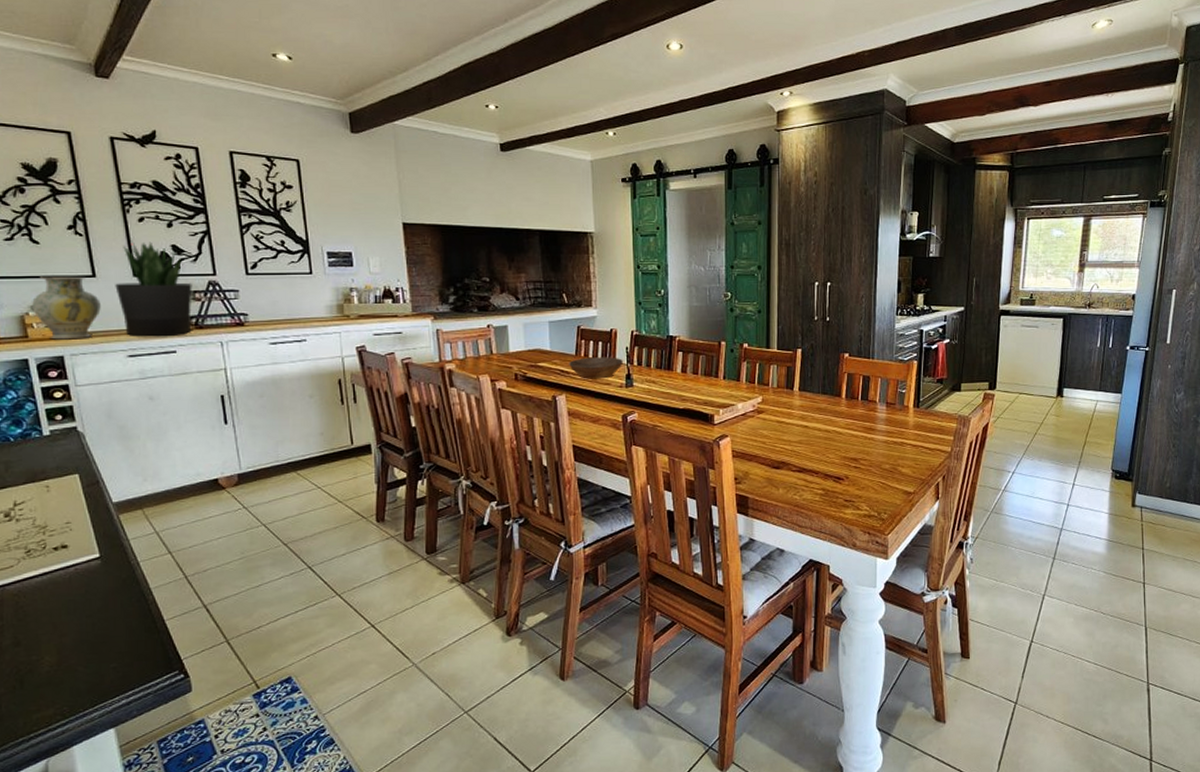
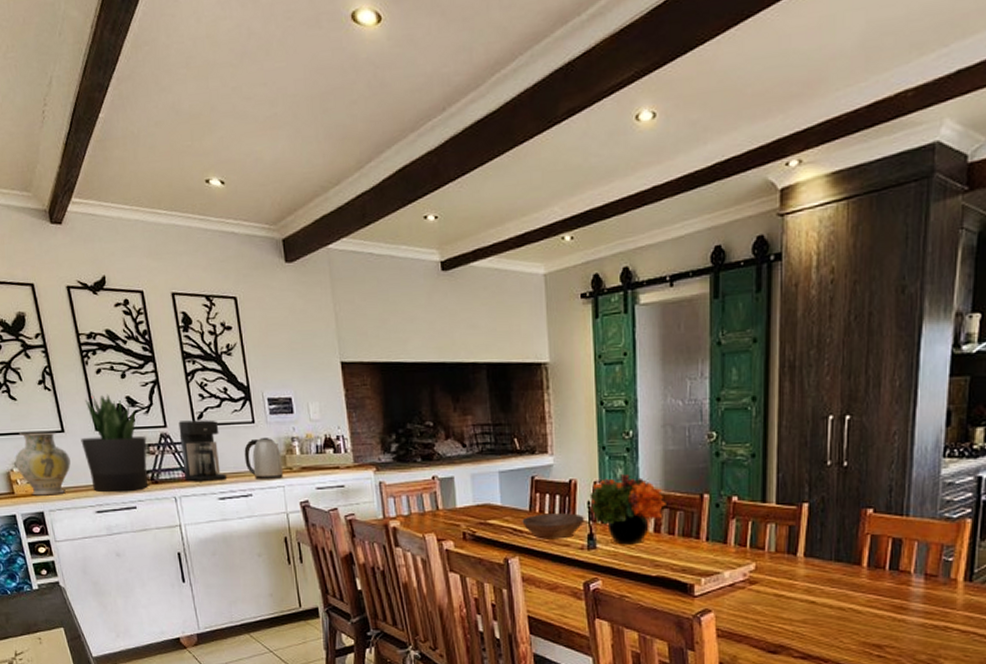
coffee maker: none [229,270,280,329] -> present [178,420,227,484]
kettle: none [300,288,340,327] -> present [244,438,283,481]
flower arrangement: none [628,324,691,383] -> present [590,473,666,545]

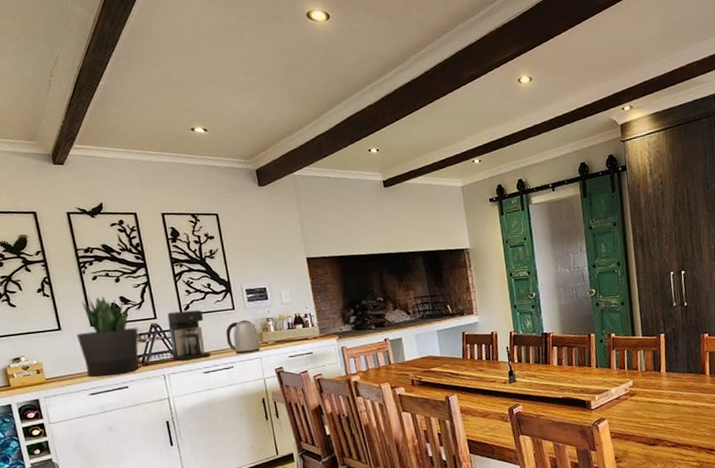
ceramic jug: present [14,432,71,496] -> none [11,331,66,386]
bowl: present [522,513,585,540] -> none [457,357,506,379]
flower arrangement: present [590,473,666,545] -> none [507,324,565,377]

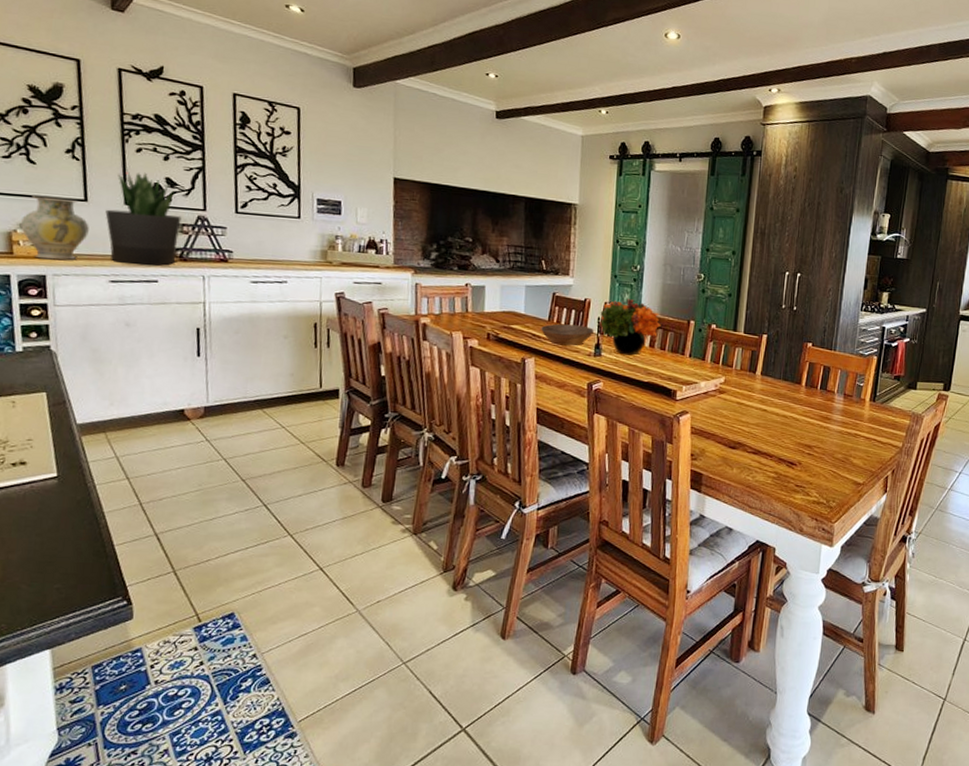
ceramic jug: none [11,331,66,386] -> present [20,196,89,261]
coffee maker: present [167,310,211,362] -> none [217,207,264,267]
kettle: present [226,320,260,355] -> none [284,232,323,271]
bowl: none [457,357,506,379] -> present [541,323,595,346]
flower arrangement: none [507,324,565,377] -> present [599,298,661,356]

